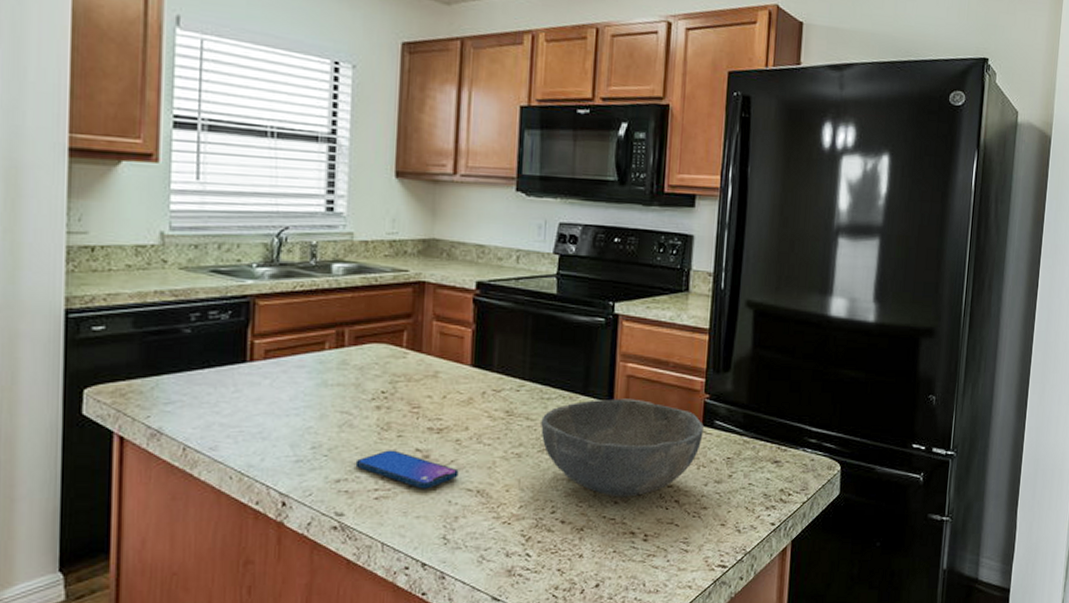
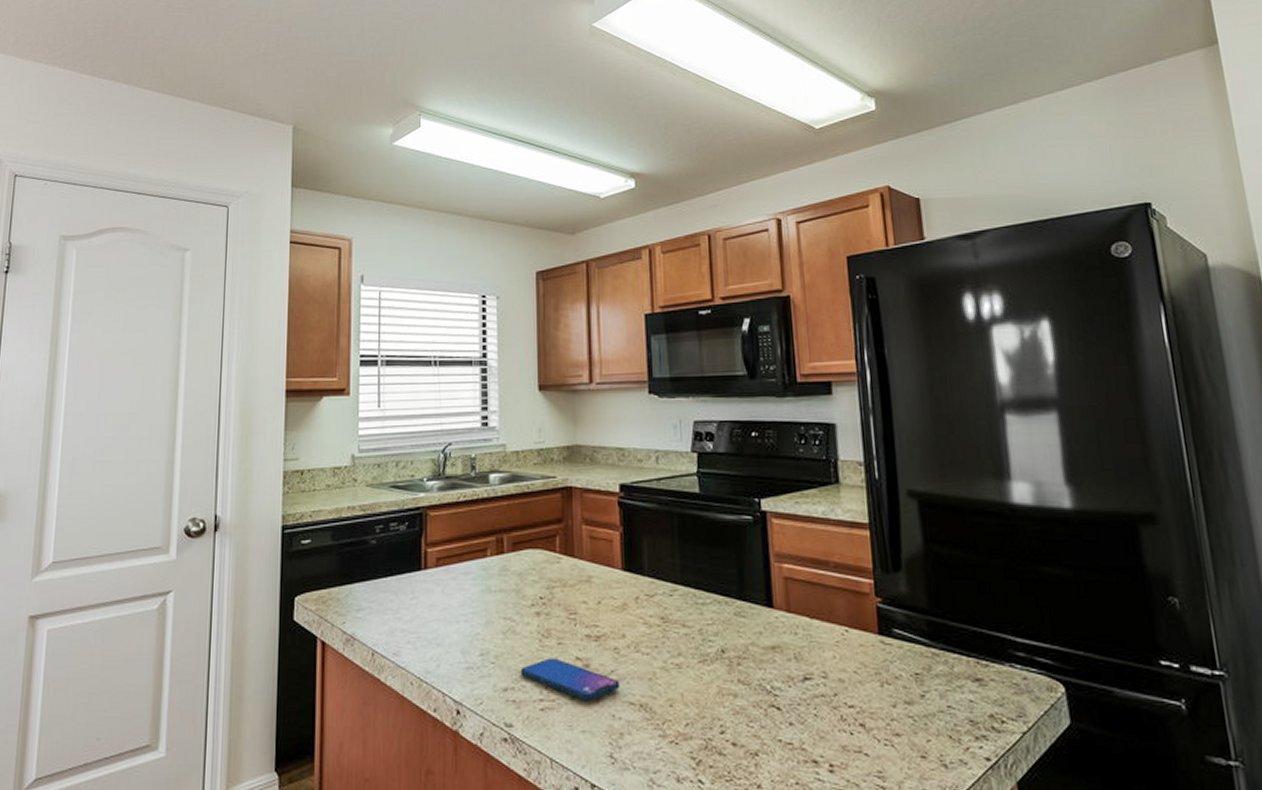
bowl: present [541,398,704,498] -> none [698,603,881,718]

